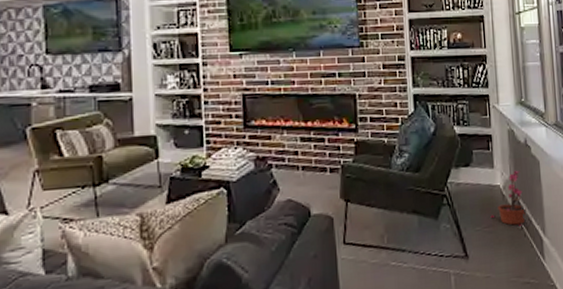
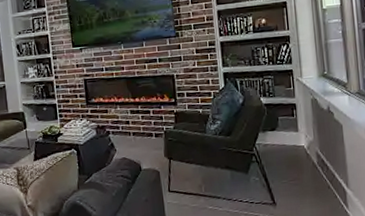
potted plant: present [490,170,526,226] -> none [295,133,330,180]

